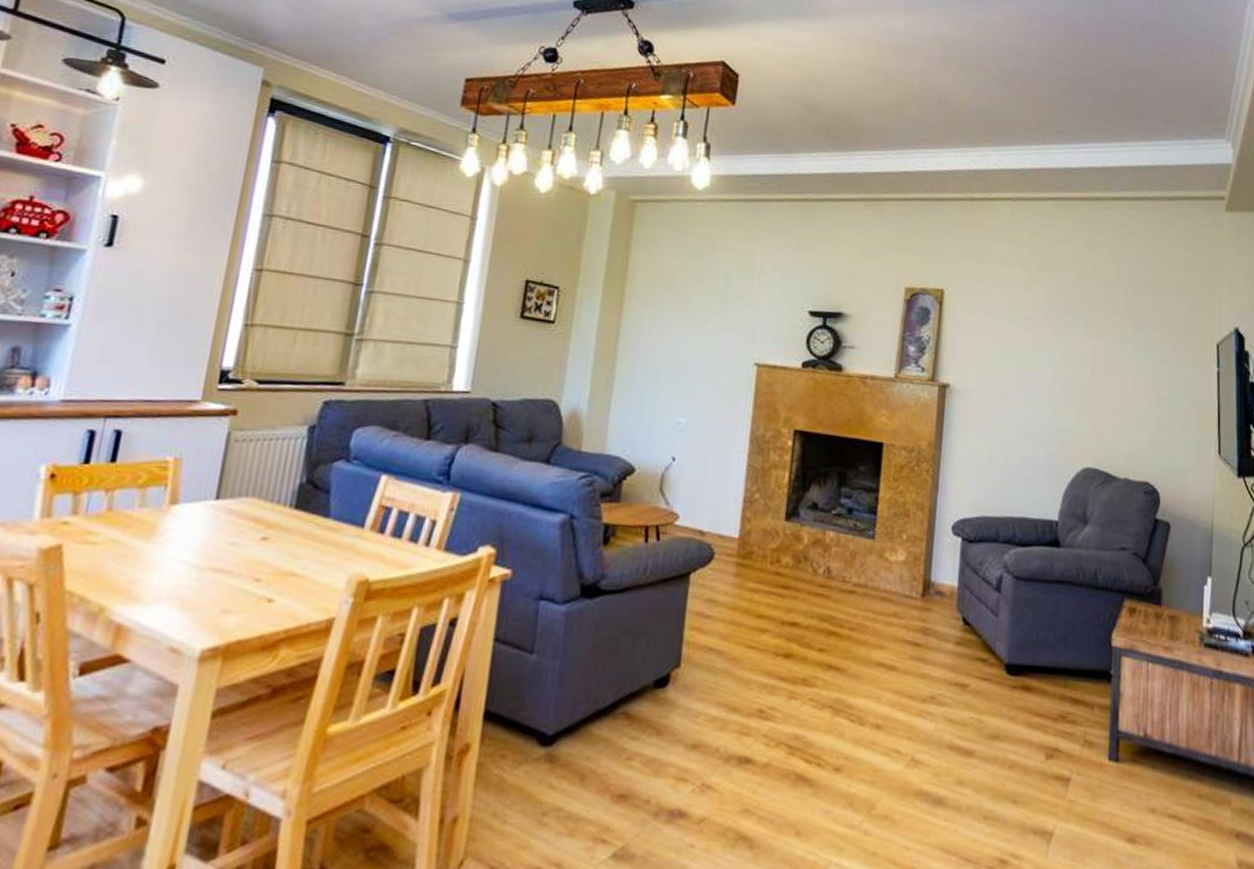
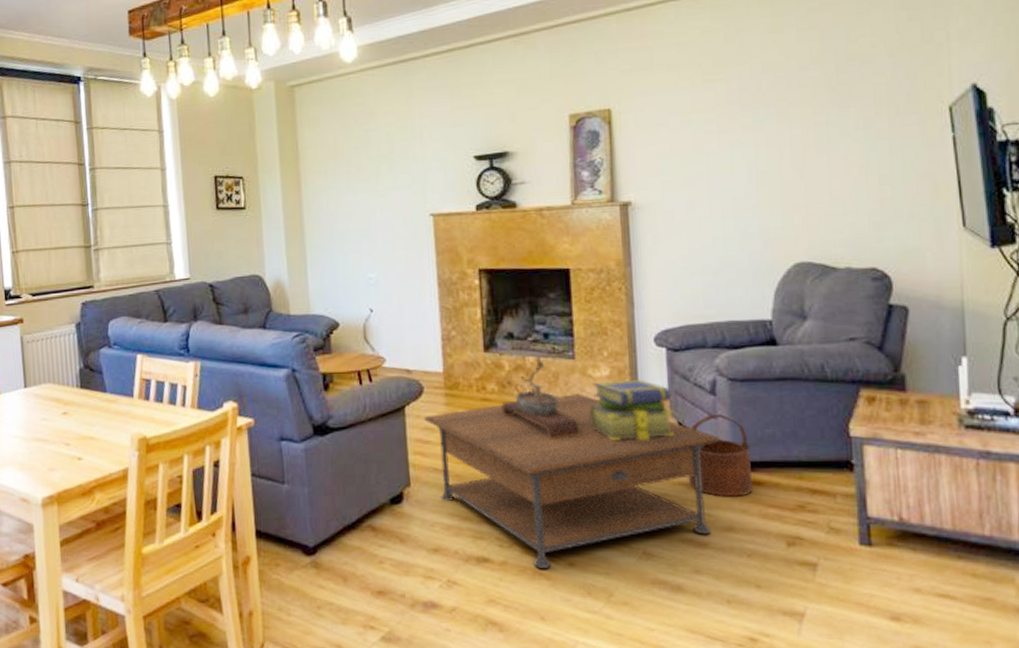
coffee table: none [708,576,1000,773] -> present [424,393,721,568]
bonsai tree: none [792,531,870,625] -> present [501,356,582,439]
stack of books: none [880,566,961,634] -> present [589,379,674,440]
wooden bucket: none [964,612,1024,702] -> present [688,414,752,497]

